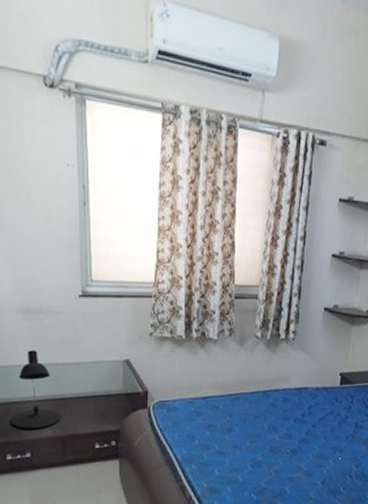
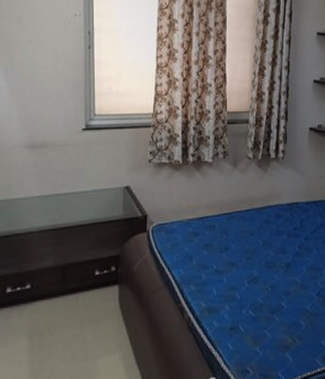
desk lamp: present [11,350,61,429] -> none [13,183,62,261]

